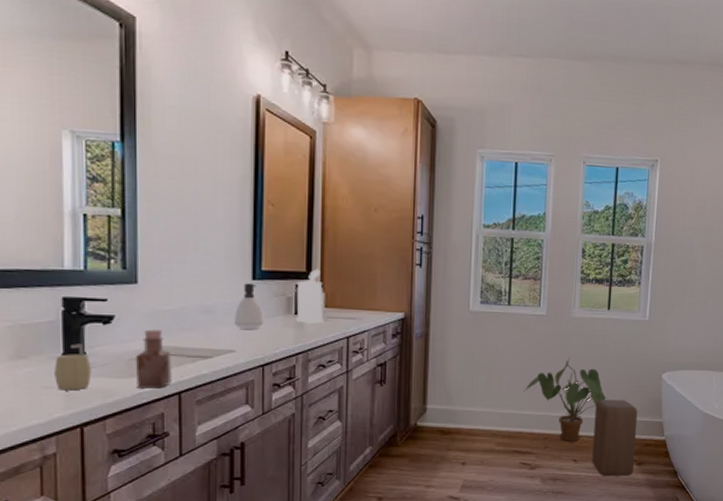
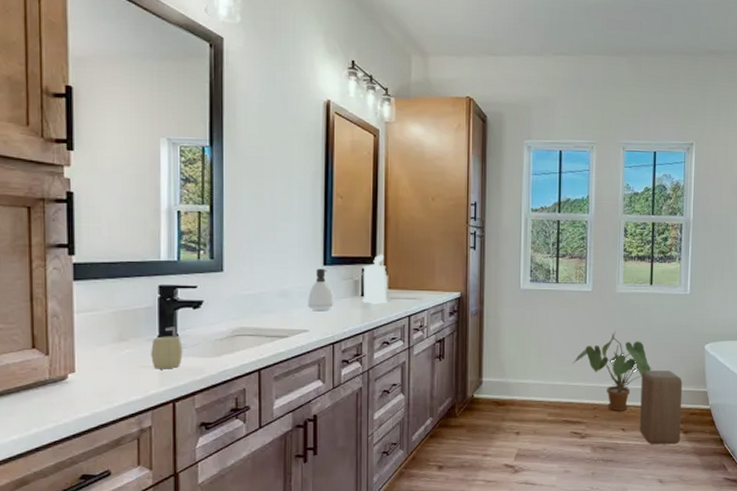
perfume bottle: present [136,329,172,389] -> none [222,312,253,366]

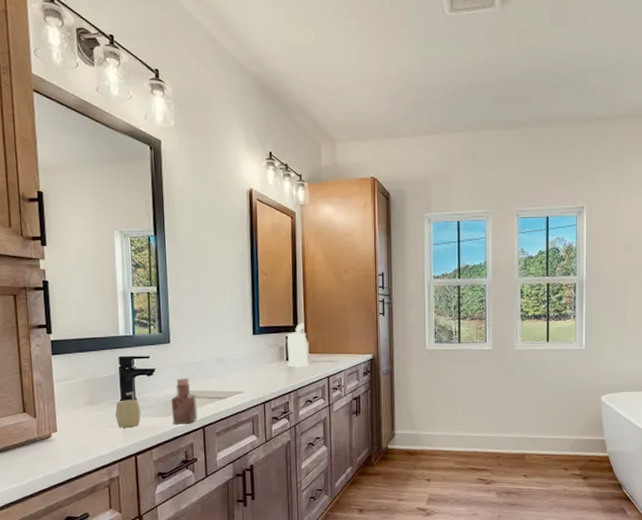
perfume bottle: none [222,312,253,366] -> present [171,378,198,424]
soap dispenser: present [308,268,334,311] -> none [241,337,263,375]
house plant: present [573,331,653,412] -> none [476,386,552,460]
stool: present [640,371,683,444] -> none [541,421,581,489]

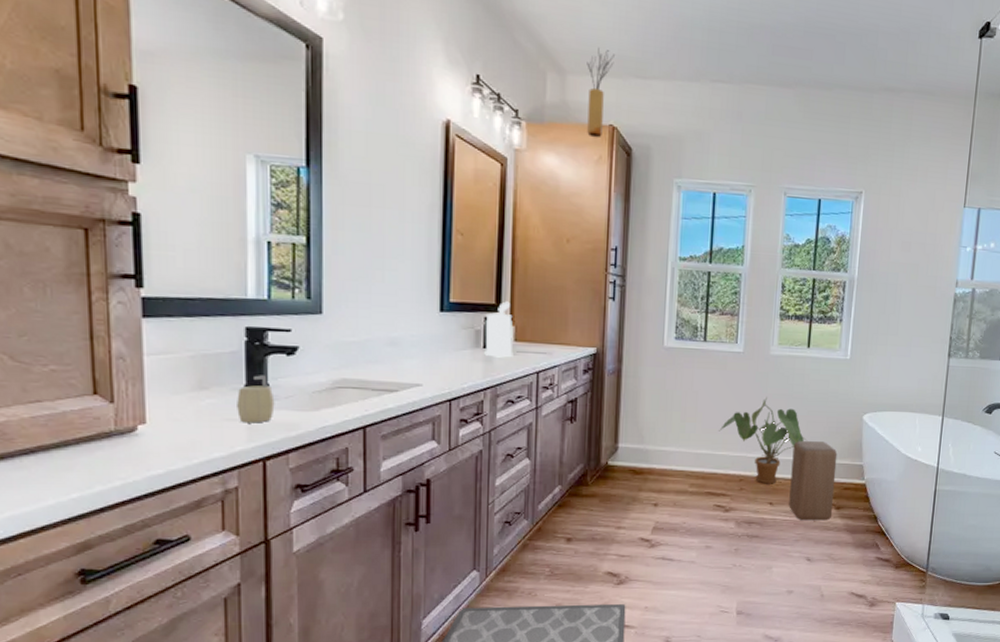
perfume bottle: present [171,378,198,424] -> none [320,361,357,422]
vase: none [350,118,372,189] -> present [587,47,615,138]
house plant: none [476,386,552,460] -> present [719,397,806,484]
stool: none [541,421,581,489] -> present [789,441,838,520]

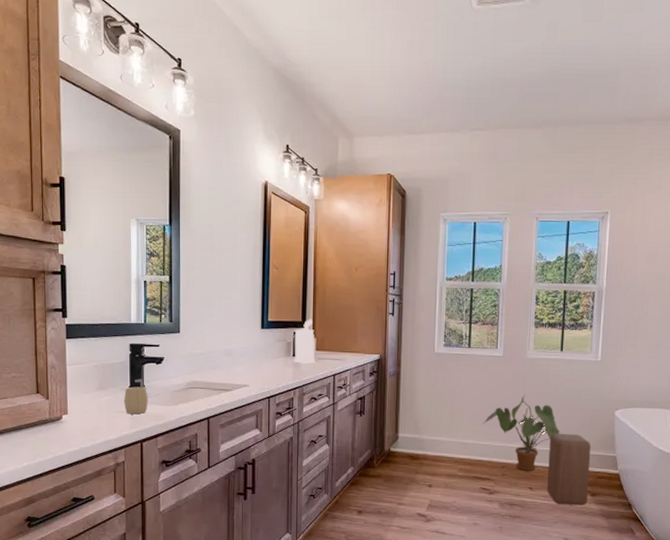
vase: present [587,47,615,138] -> none [369,113,391,185]

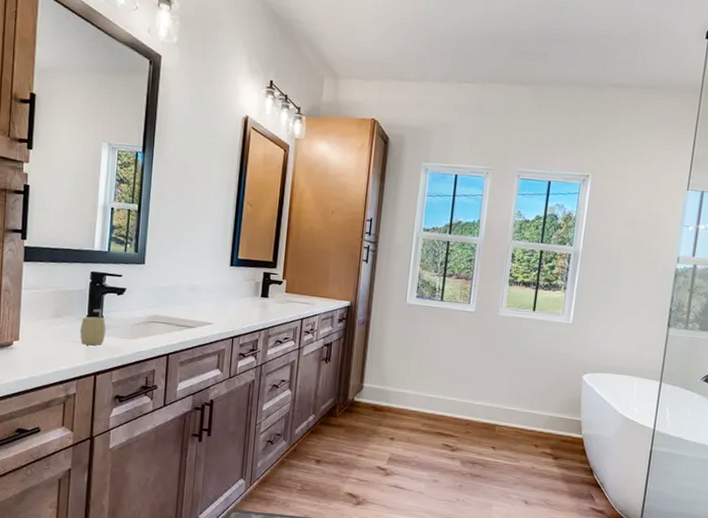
tissue box: present [294,319,315,364] -> none [262,260,285,306]
house plant: present [483,395,562,471] -> none [450,352,529,431]
stool: present [547,434,591,505] -> none [510,394,557,468]

